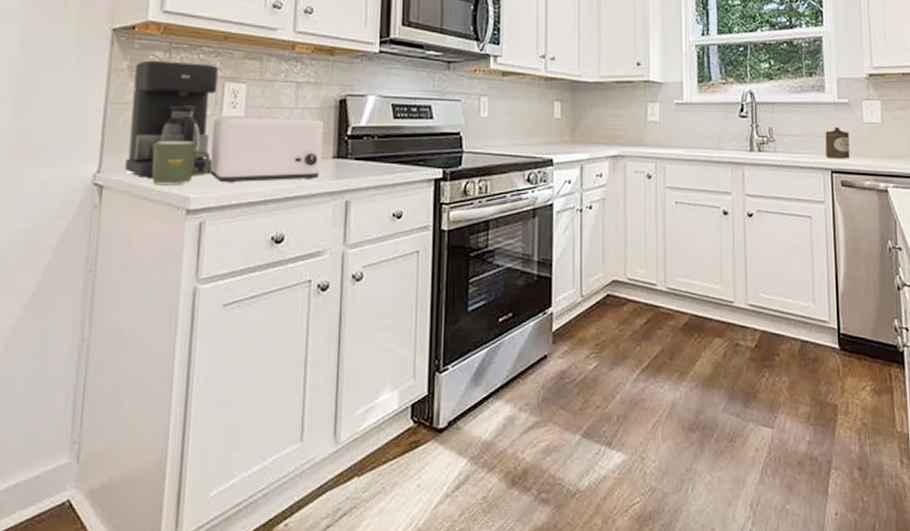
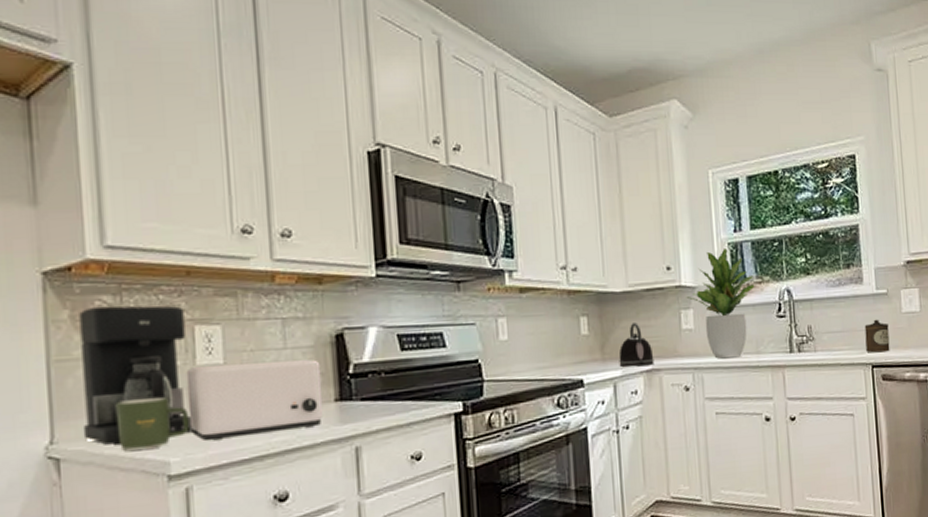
kettle: none [587,111,620,152] -> present [619,322,655,368]
potted plant: none [653,50,719,152] -> present [686,249,755,359]

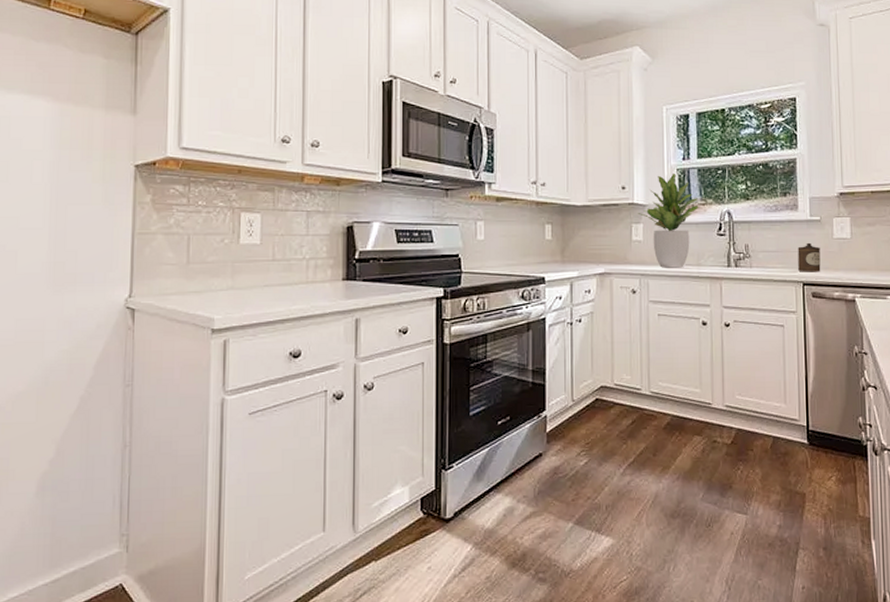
coffee maker: present [79,305,194,445] -> none [153,193,234,301]
mug: present [115,397,190,452] -> none [178,268,231,308]
toaster: present [186,359,324,442] -> none [231,244,333,305]
kettle: present [619,322,655,368] -> none [576,232,607,270]

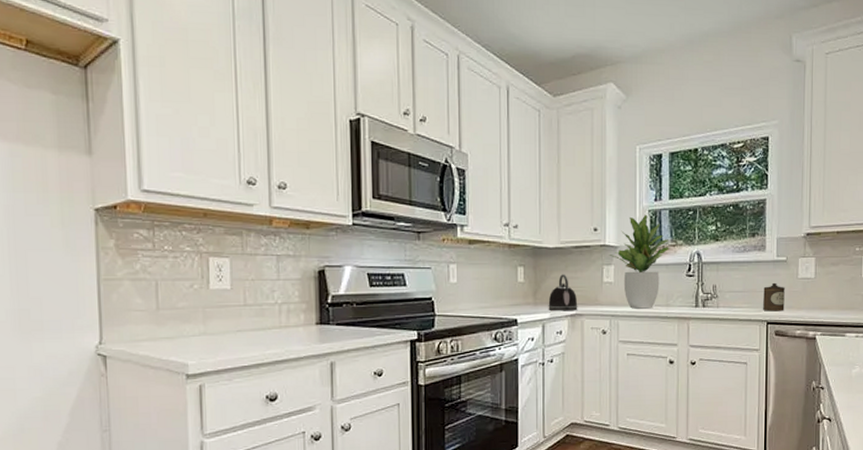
kettle: none [576,232,607,270] -> present [548,274,578,311]

